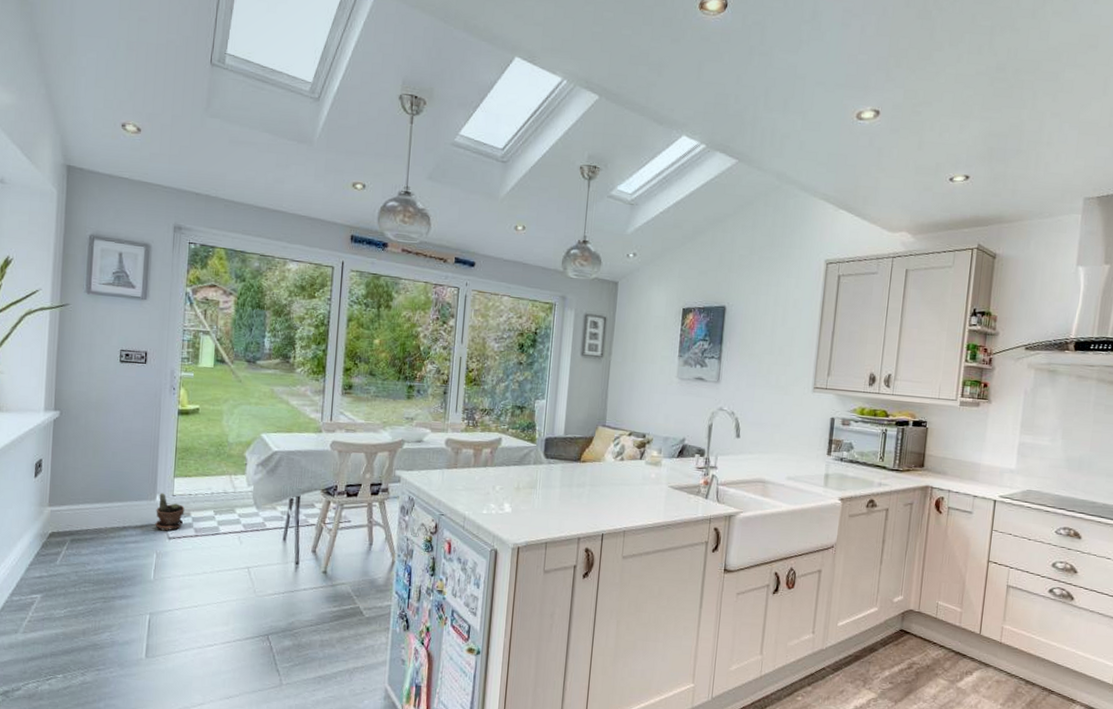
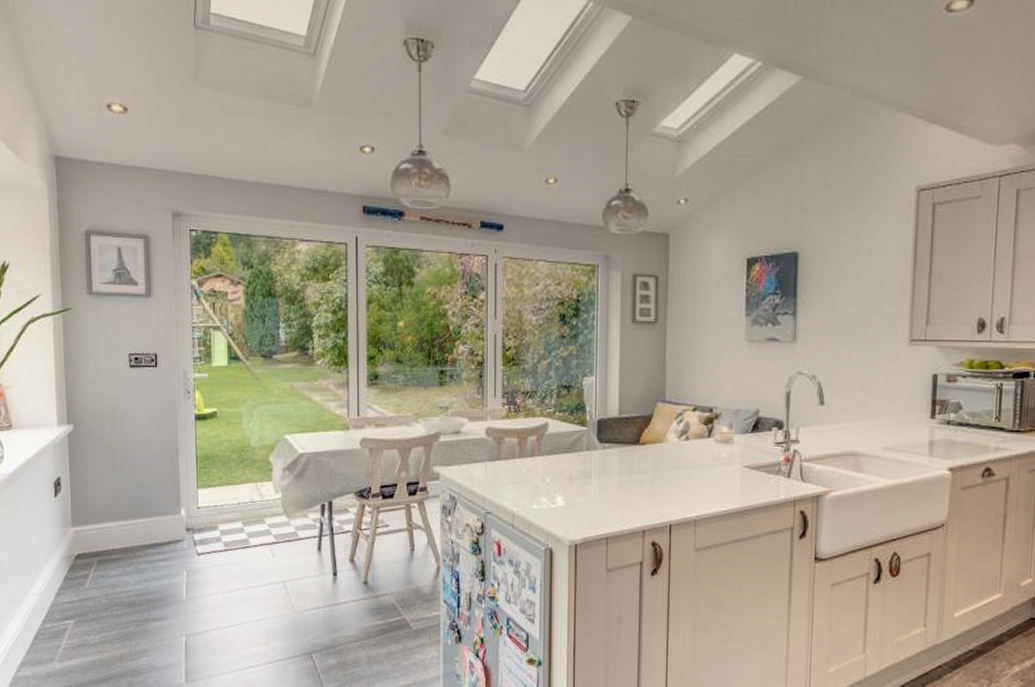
potted plant: present [155,493,185,531] -> none [182,506,212,547]

